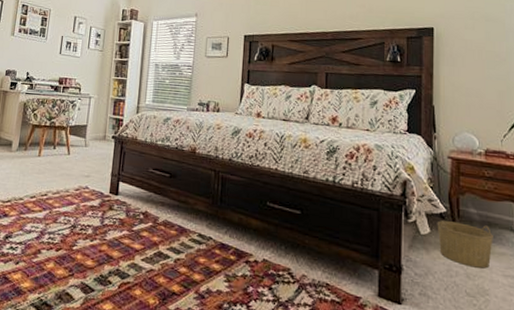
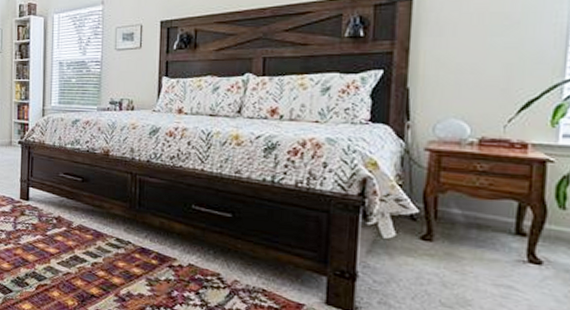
basket: present [437,220,493,269] -> none [405,223,483,277]

